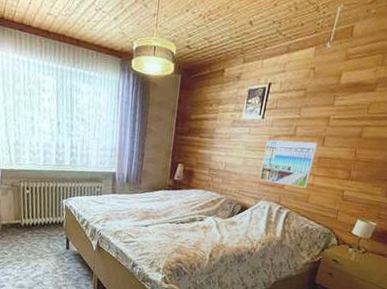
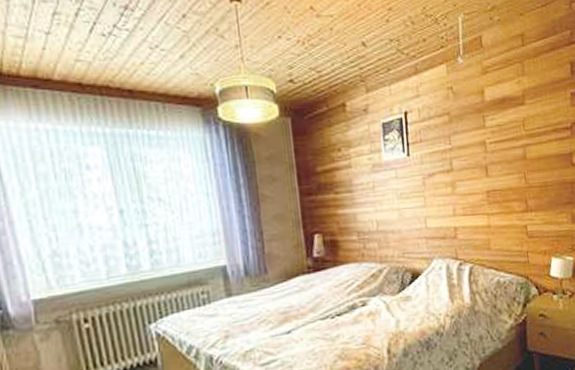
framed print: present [260,140,318,188] -> none [420,173,485,234]

